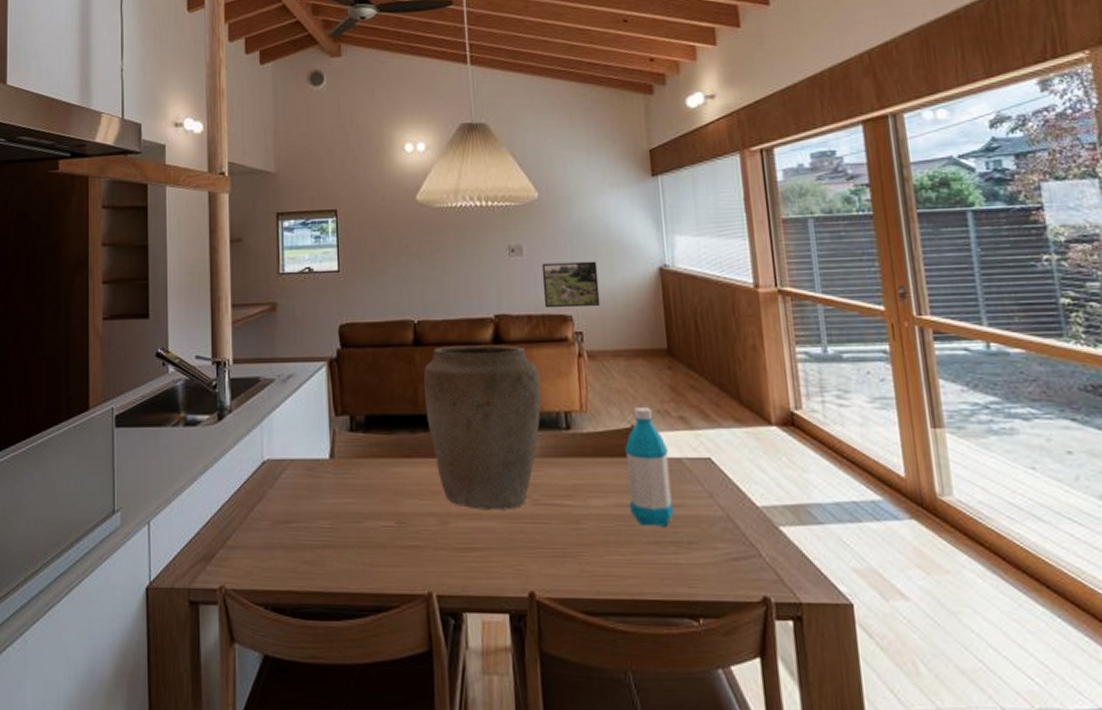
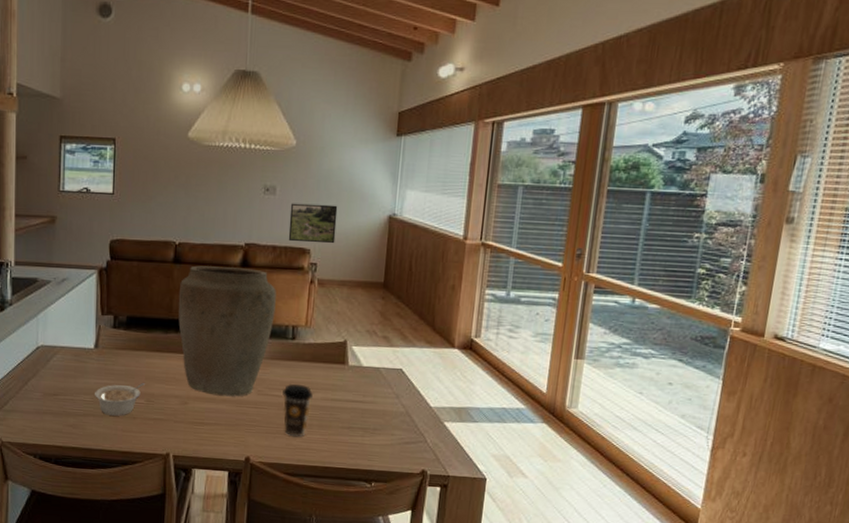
legume: none [334,500,393,545] -> present [95,383,145,416]
coffee cup: none [564,487,604,560] -> present [282,383,314,437]
water bottle: present [625,408,674,527] -> none [333,327,370,417]

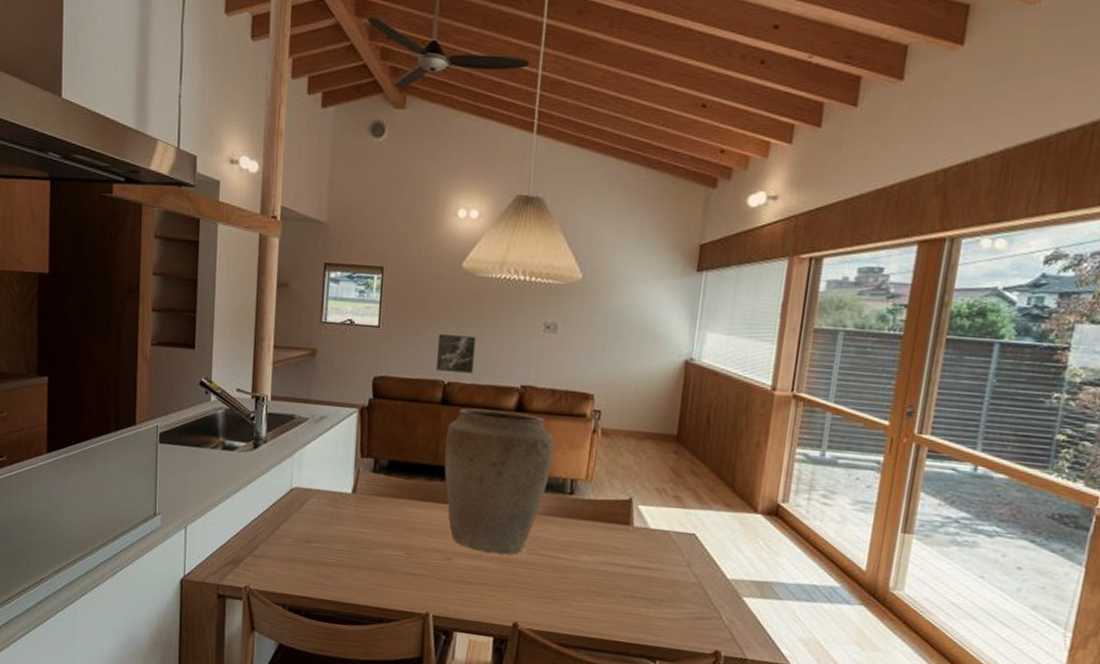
legume: present [95,383,145,416] -> none [350,534,405,569]
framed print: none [168,199,203,234] -> present [437,334,476,374]
coffee cup: present [282,383,314,437] -> none [557,543,593,605]
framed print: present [288,203,338,244] -> none [569,342,627,390]

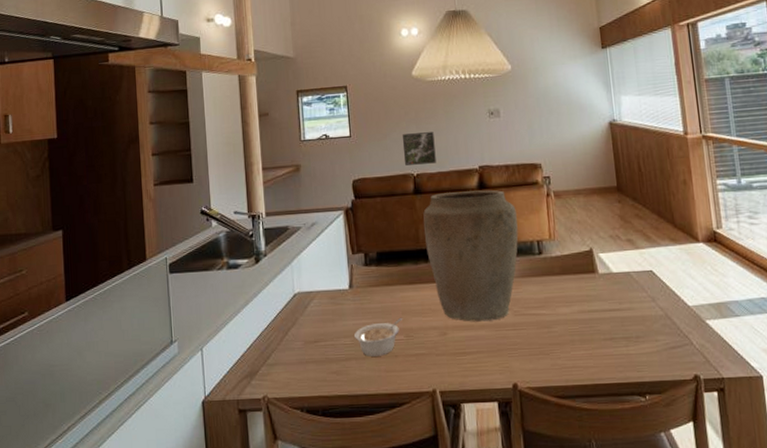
legume: none [350,534,405,569] -> present [354,318,402,357]

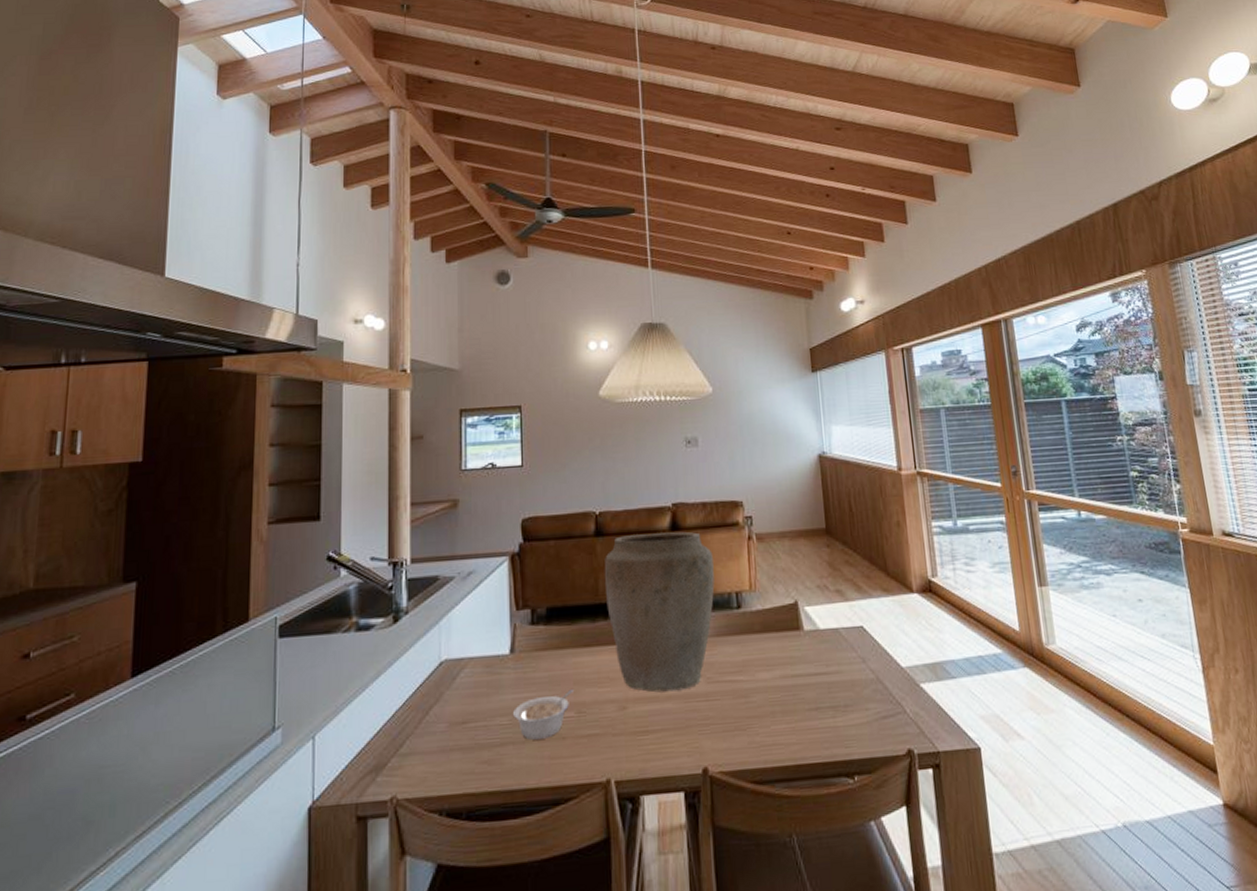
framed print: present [403,132,436,165] -> none [585,462,623,502]

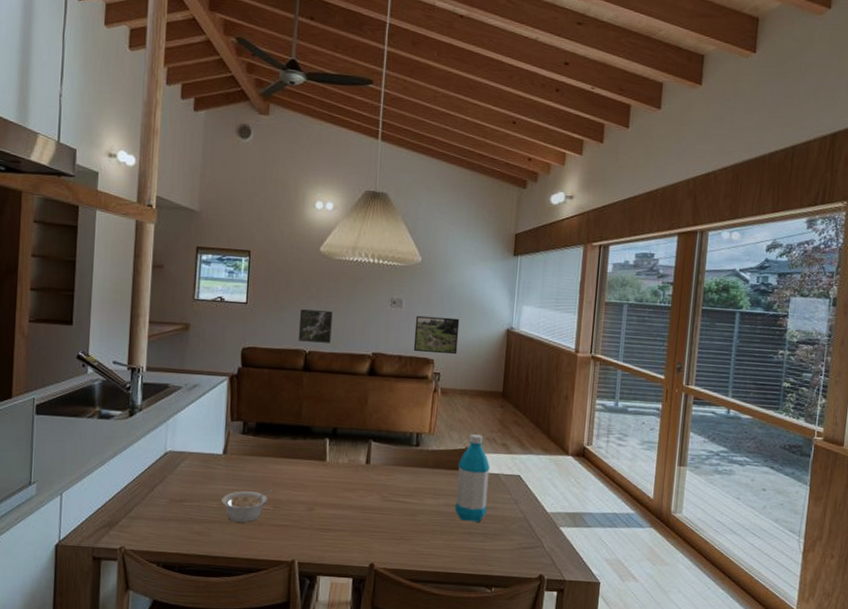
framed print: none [585,462,623,502] -> present [299,309,333,343]
vase: present [604,531,715,693] -> none [306,373,402,503]
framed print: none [715,450,768,496] -> present [413,315,460,355]
water bottle: none [789,583,832,695] -> present [455,434,490,522]

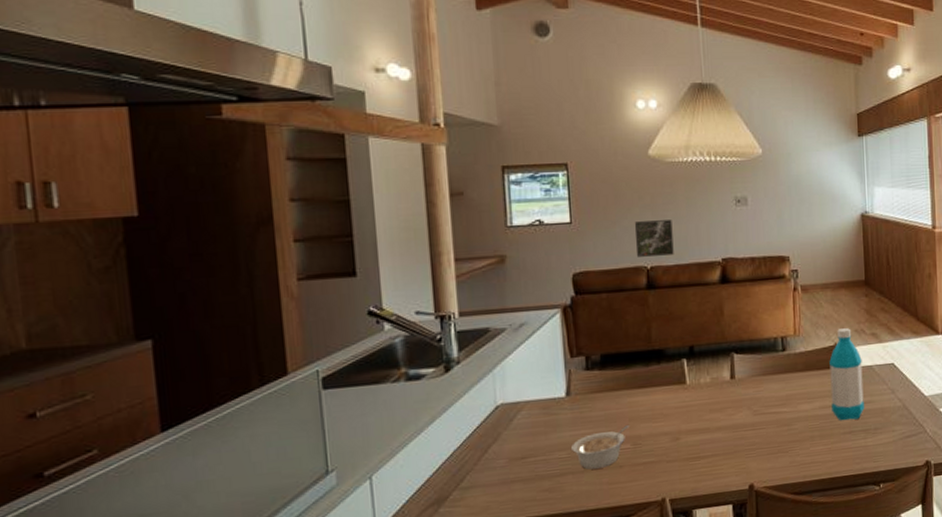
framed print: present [413,315,460,355] -> none [764,209,813,251]

